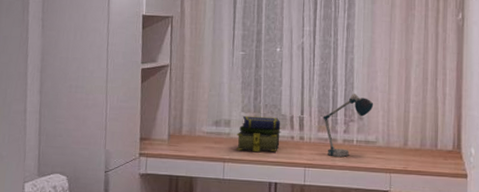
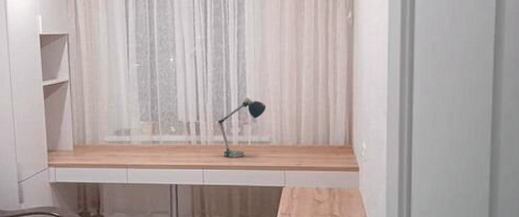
stack of books: present [237,115,282,152] -> none [137,124,179,158]

